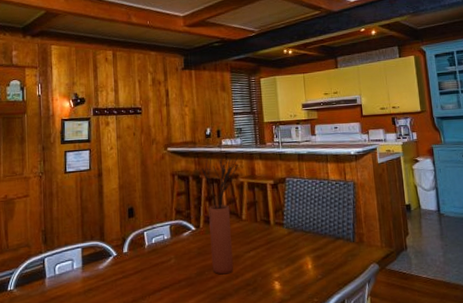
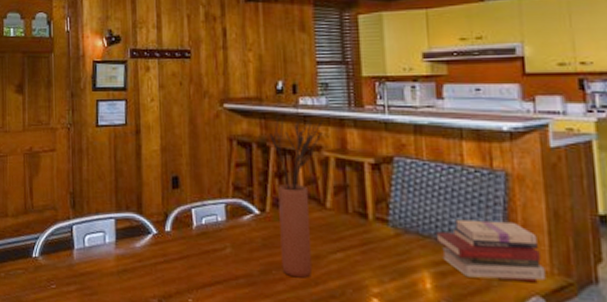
books: none [313,215,379,257] -> present [435,219,546,284]

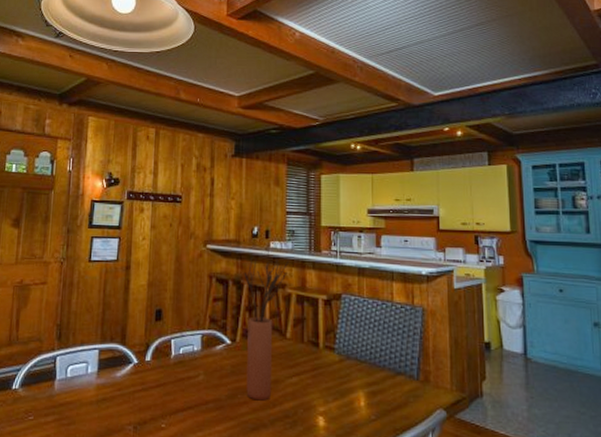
books: present [435,219,546,284] -> none [370,346,447,399]

